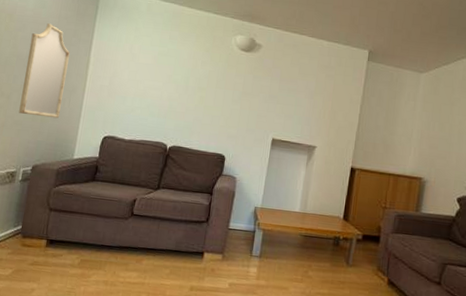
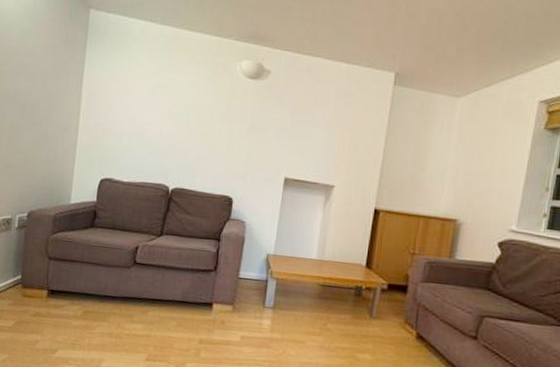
home mirror: present [19,23,70,119] -> none [10,54,60,161]

